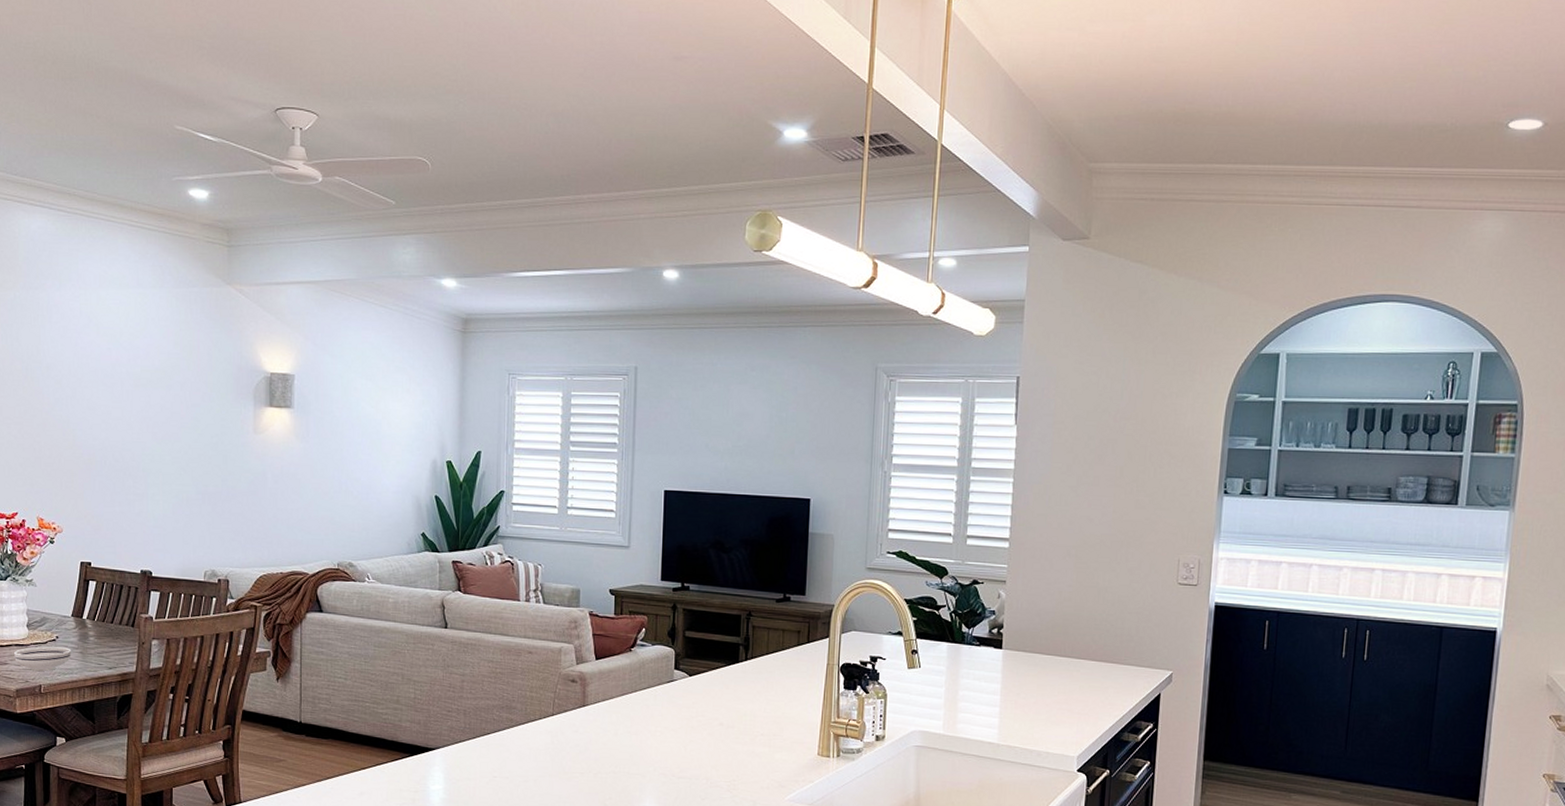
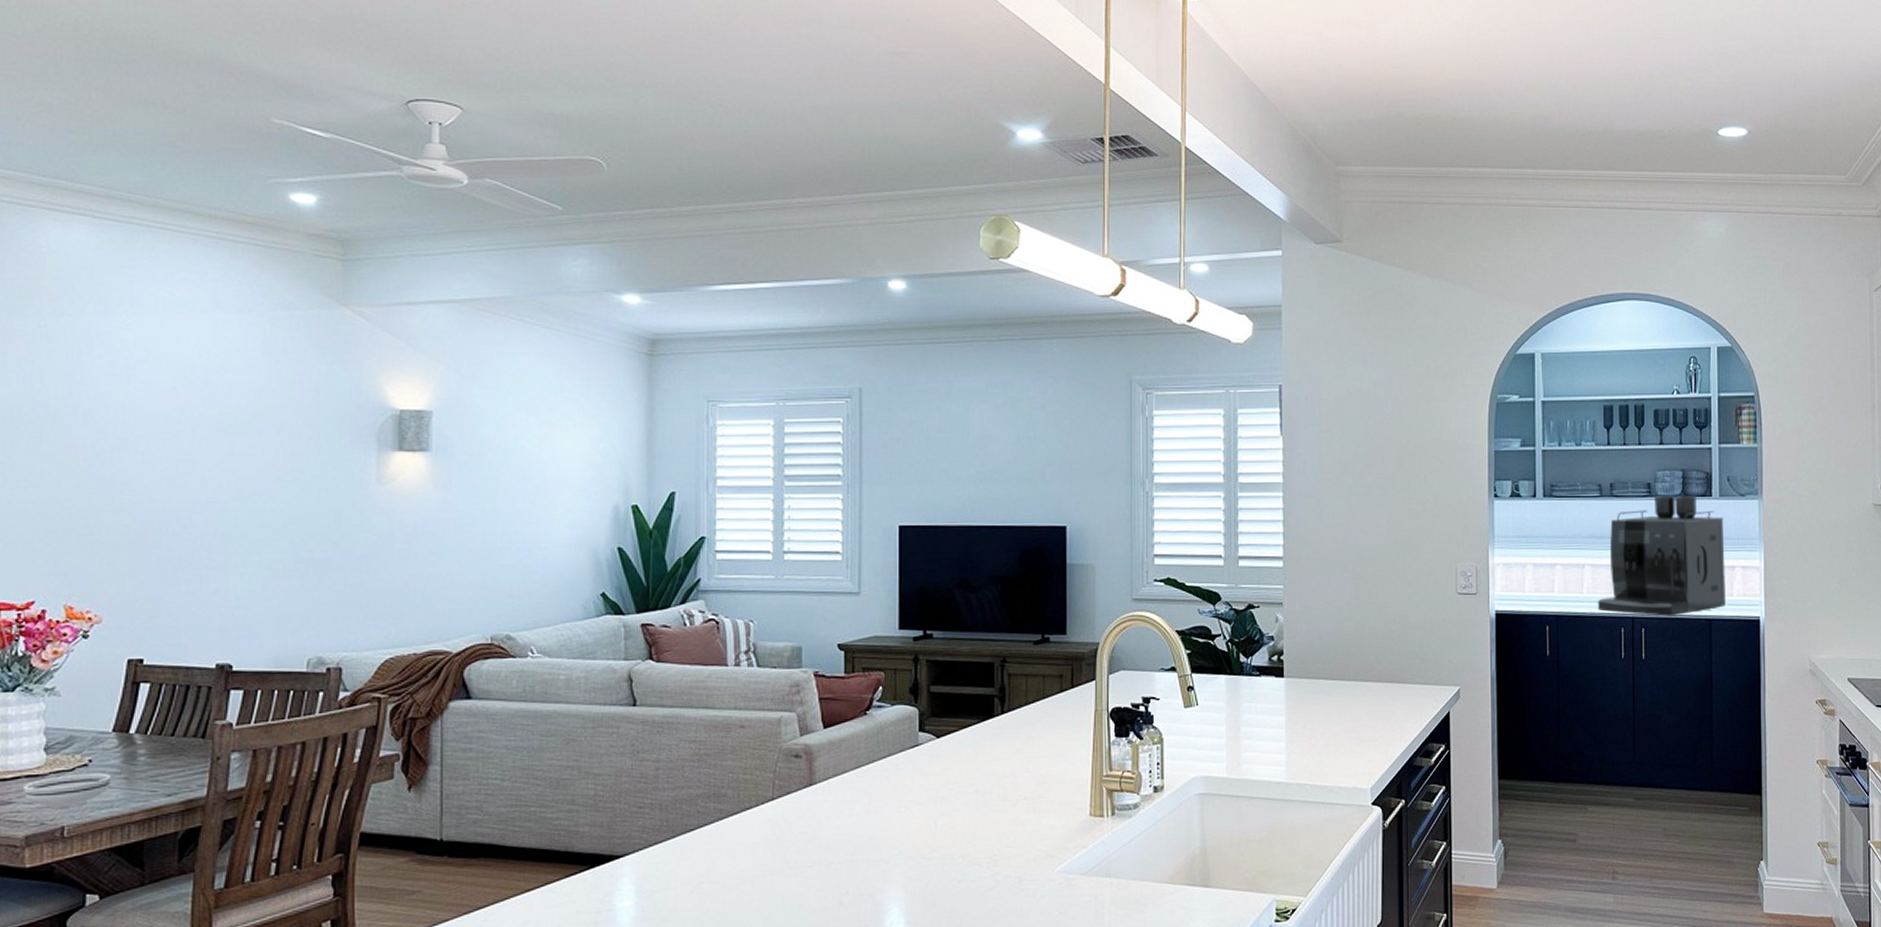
coffee machine: none [1322,501,1469,621] -> present [1598,496,1725,617]

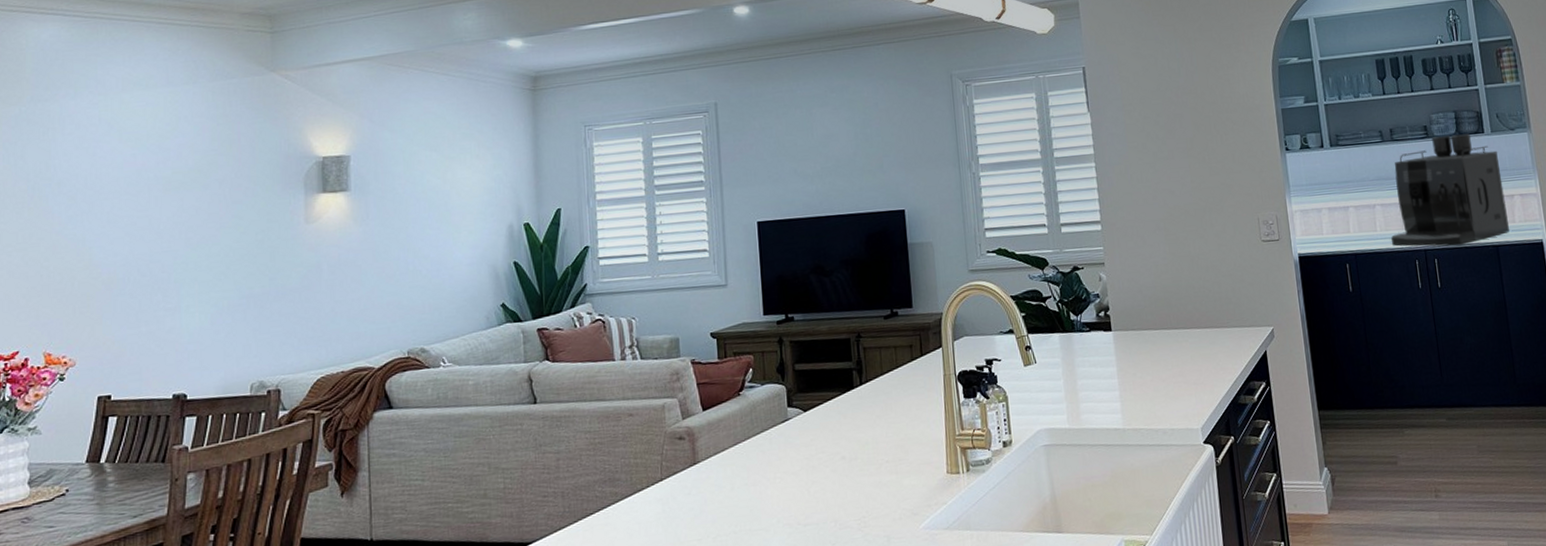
bowl: present [24,773,112,808] -> none [11,501,86,536]

